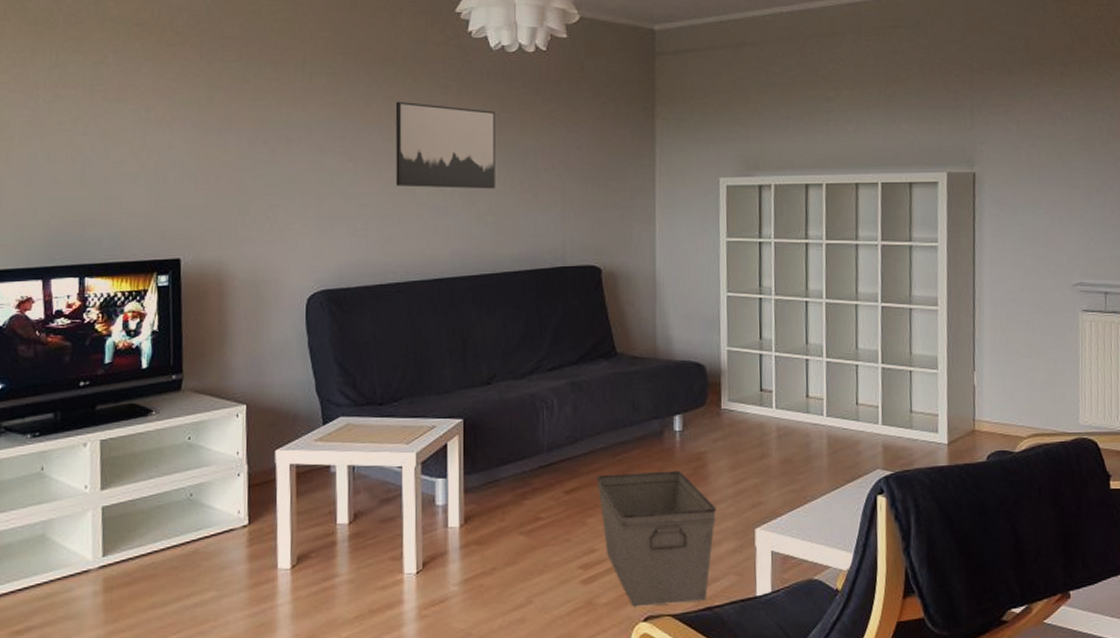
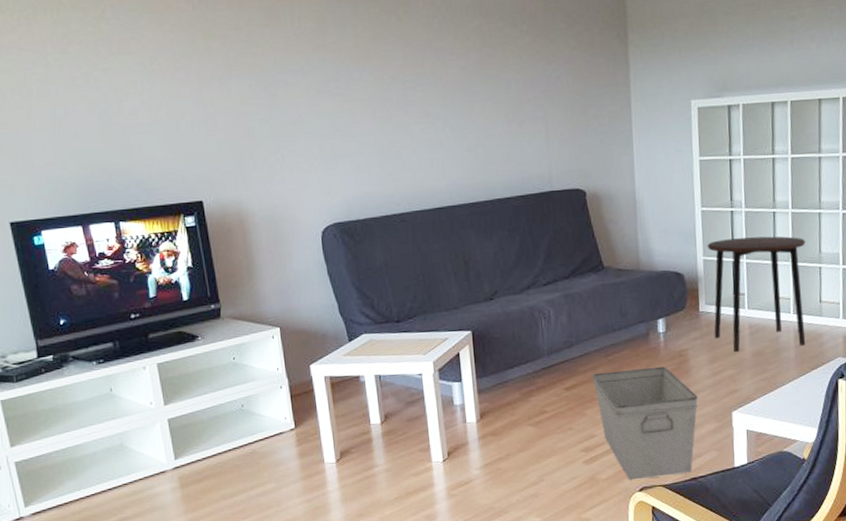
wall art: present [395,101,495,189] -> none [382,41,483,124]
side table: none [732,327,842,459] -> present [707,236,806,353]

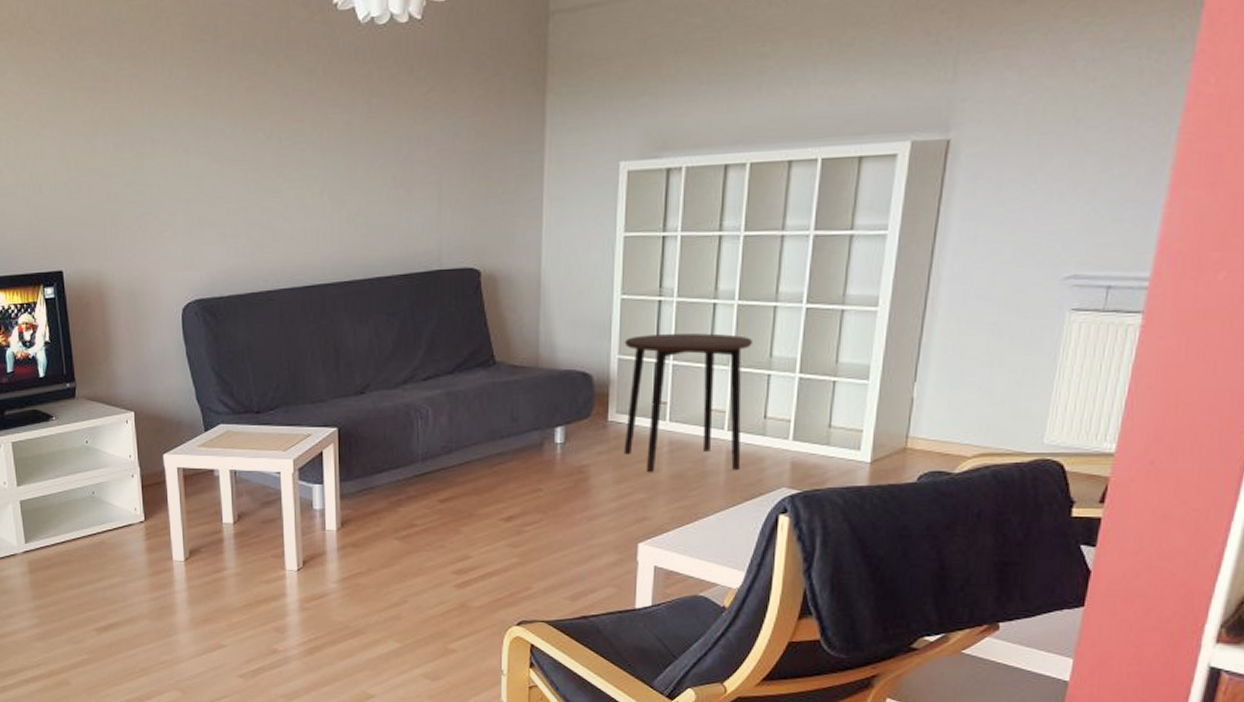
storage bin: present [591,366,699,480] -> none [471,483,597,612]

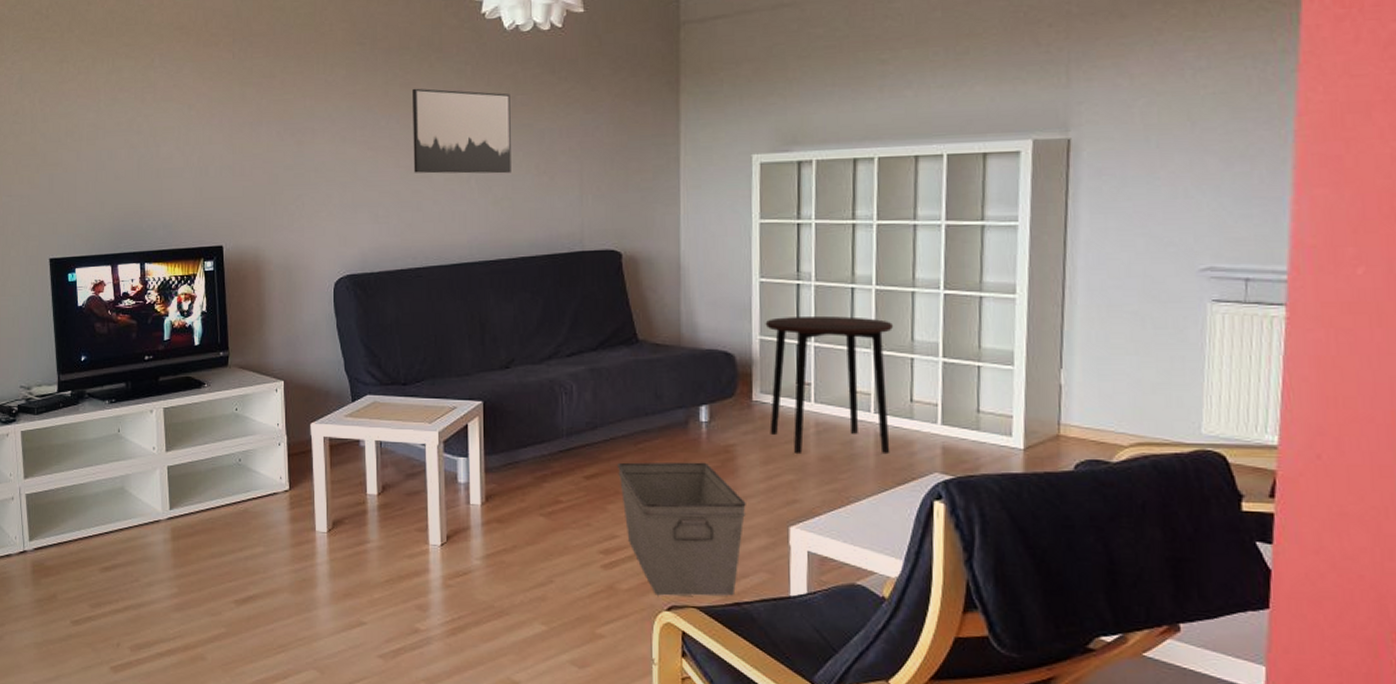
wall art: none [258,91,366,188] -> present [411,88,511,174]
storage bin: none [471,483,597,612] -> present [616,462,746,596]

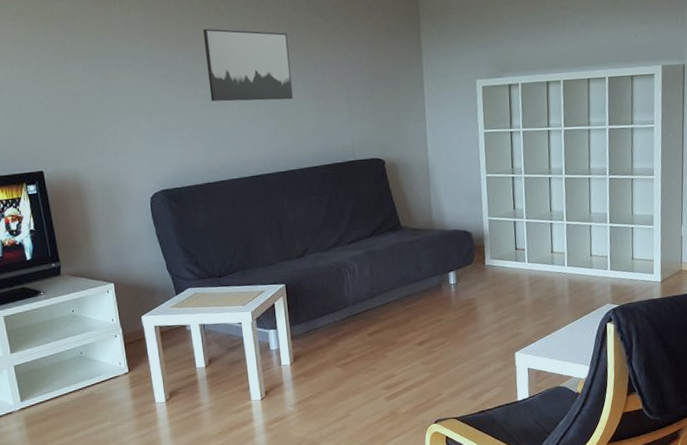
storage bin: present [616,462,746,596] -> none [391,313,486,414]
side table: present [765,316,894,455] -> none [491,198,579,301]

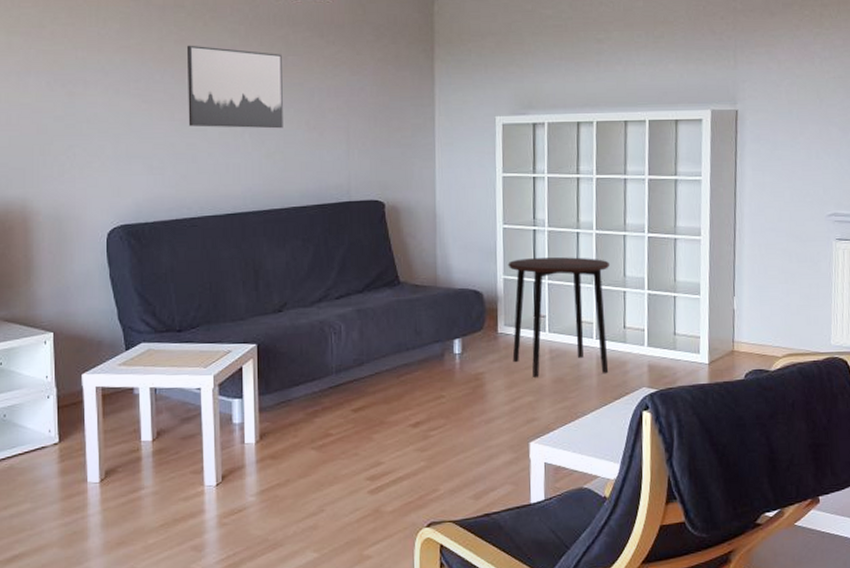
side table: none [491,198,579,301] -> present [508,257,611,379]

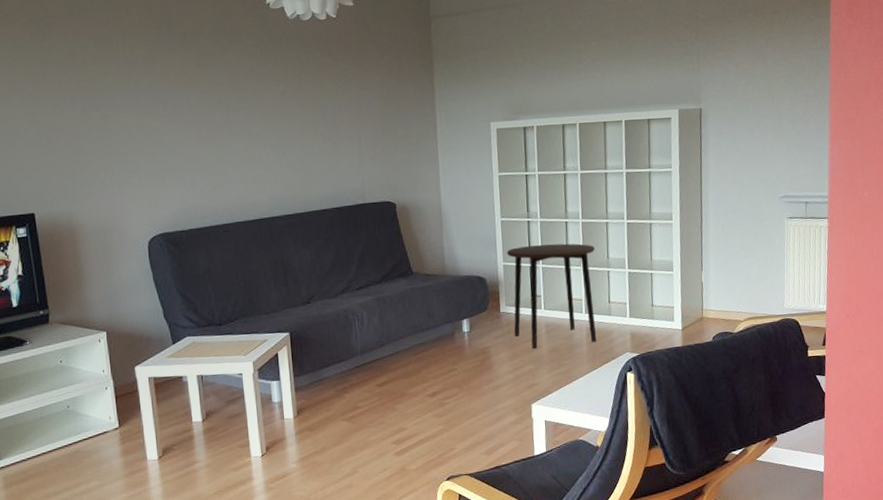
wall art: present [186,45,283,129] -> none [208,67,301,143]

